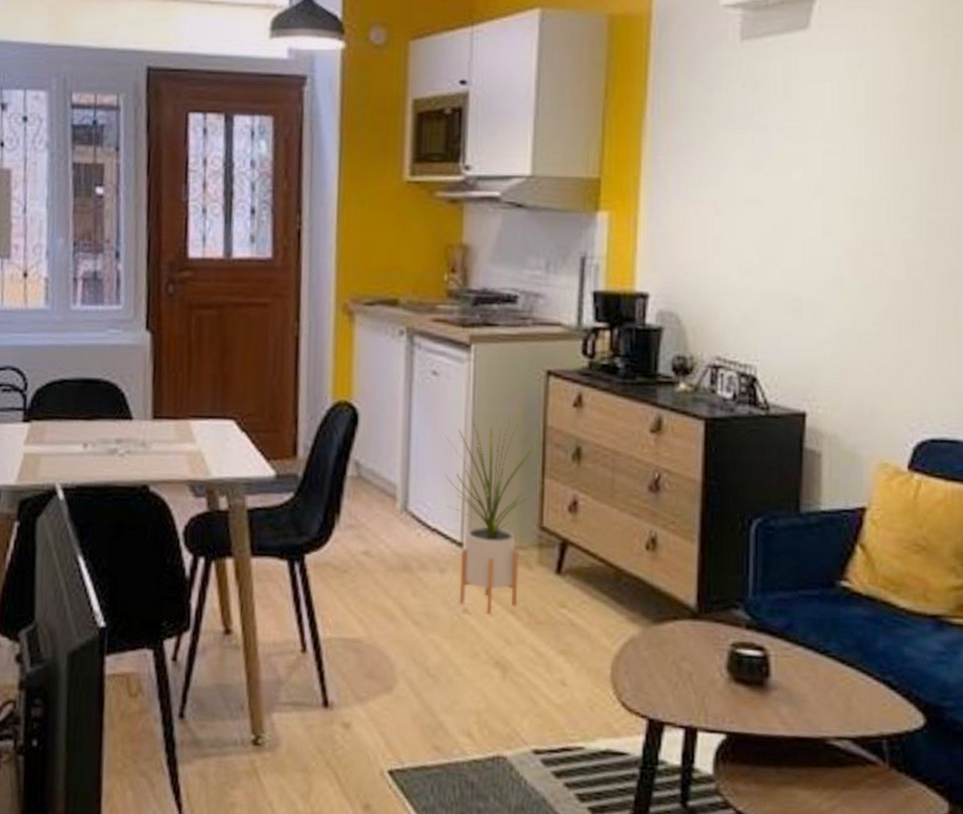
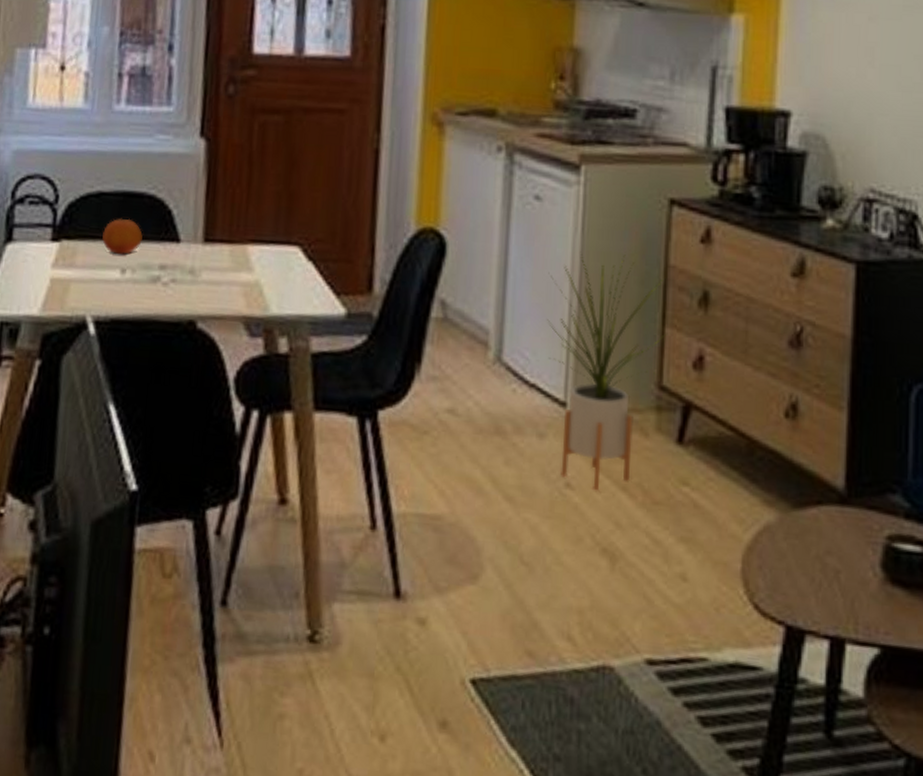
fruit: none [66,401,100,431] -> present [102,218,143,254]

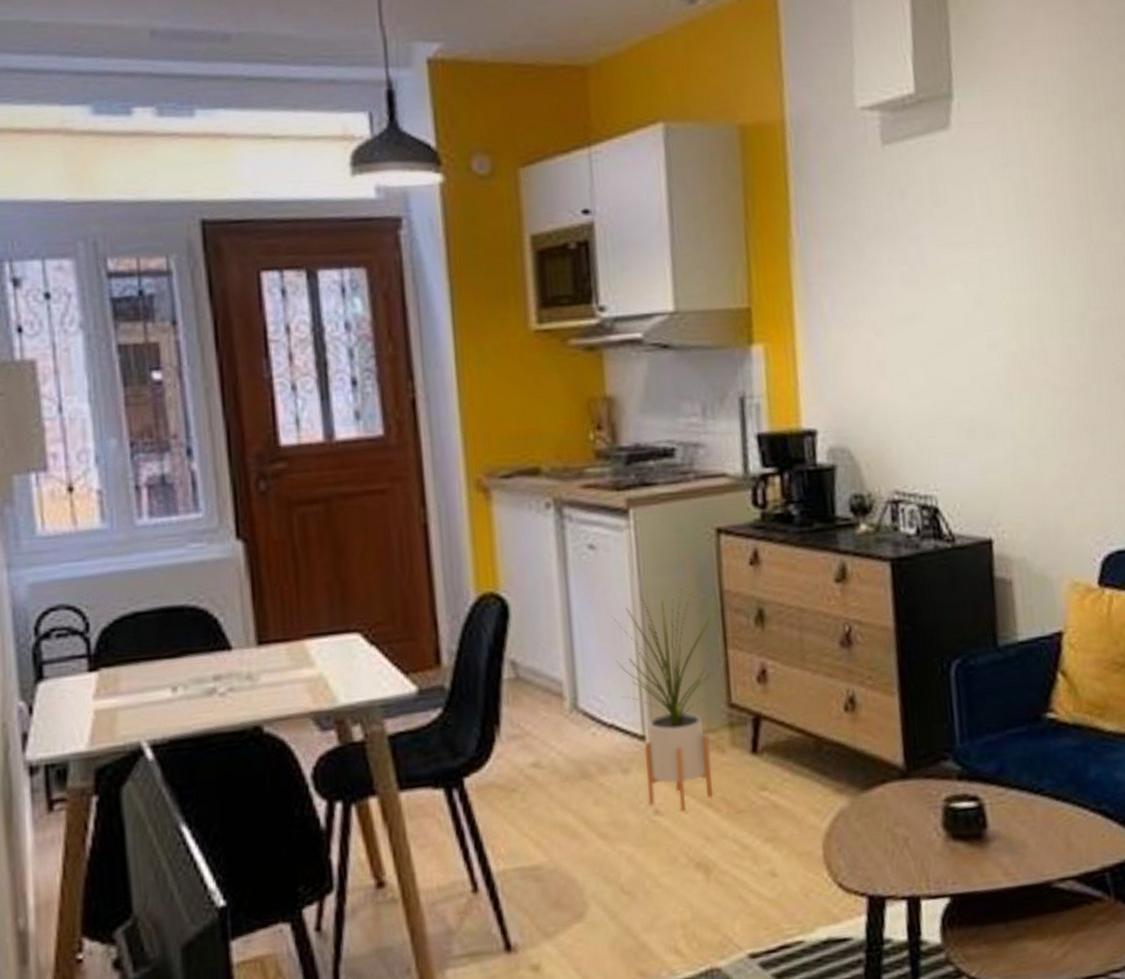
fruit: present [102,218,143,254] -> none [145,634,190,673]

